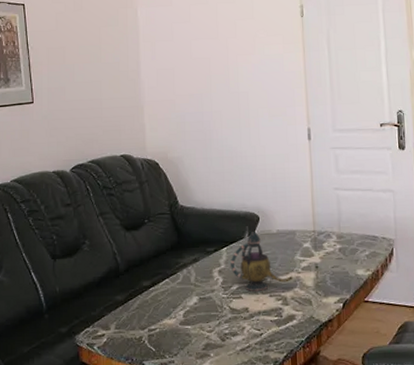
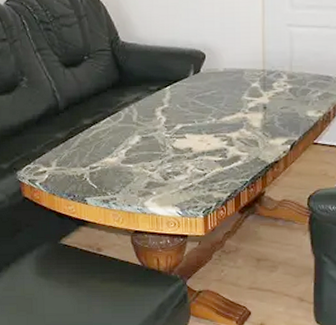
teapot: present [231,231,294,292] -> none [174,69,240,132]

